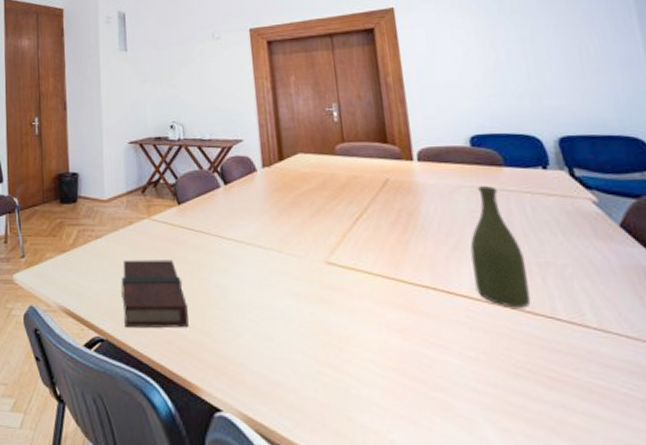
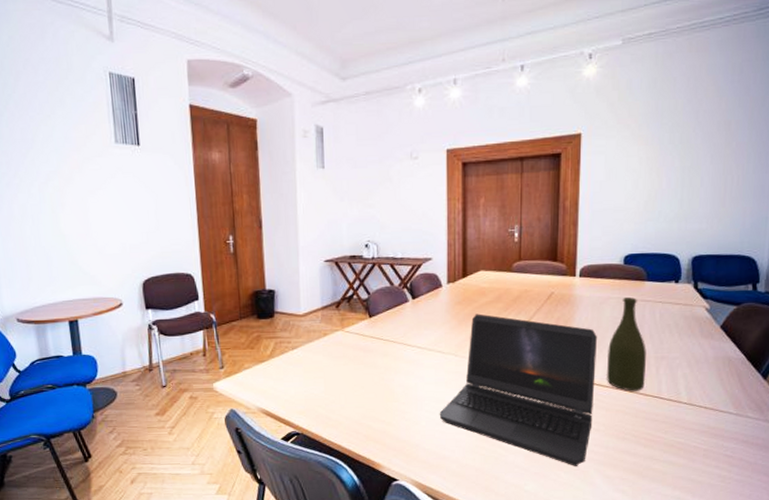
book: present [121,260,189,328] -> none [315,365,374,422]
laptop computer: none [266,202,468,410] -> present [439,313,597,466]

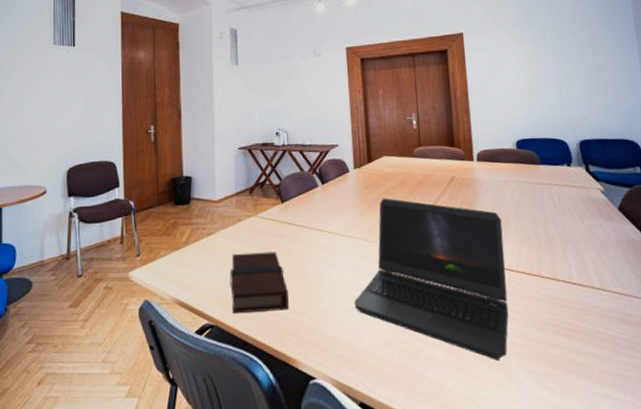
book: none [315,365,374,422] -> present [230,251,289,313]
bottle: present [607,297,646,391] -> none [513,180,555,277]

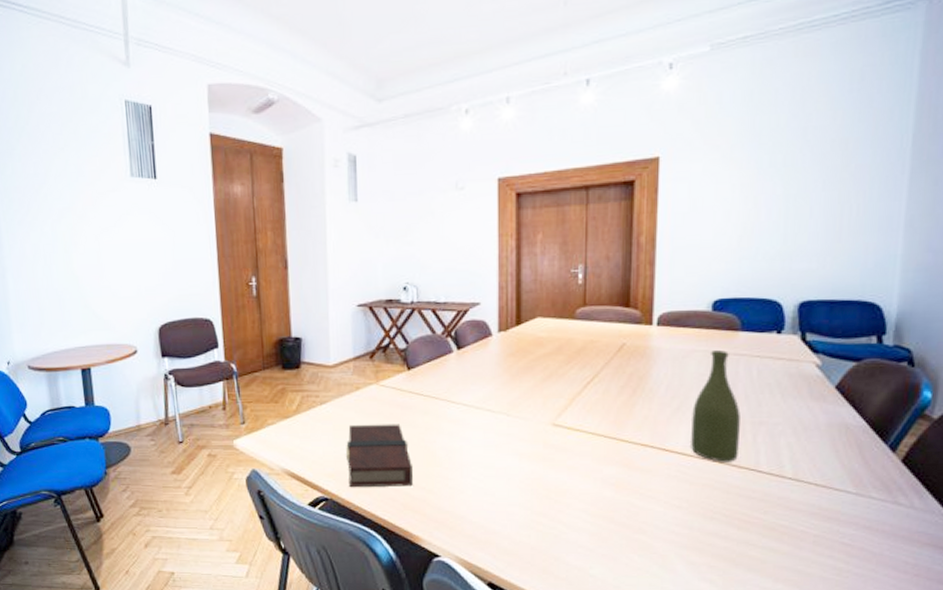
laptop computer: present [354,198,509,360] -> none [488,367,679,549]
bottle: none [513,180,555,277] -> present [691,350,740,462]

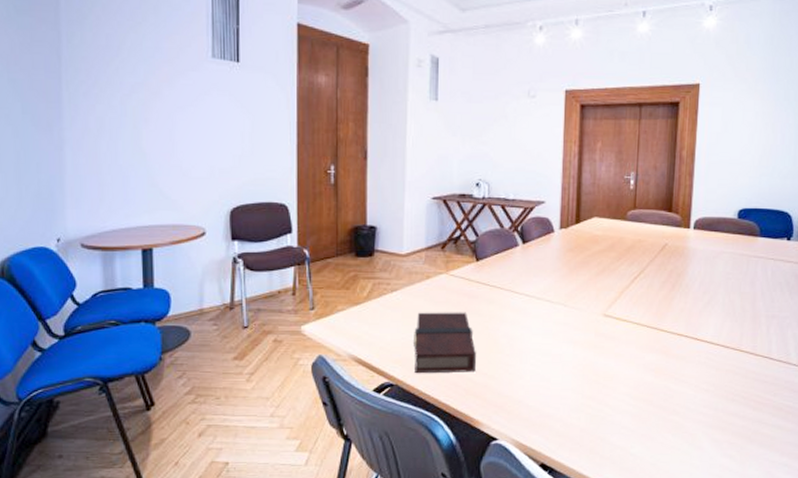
bottle: present [691,350,740,462] -> none [718,253,758,350]

